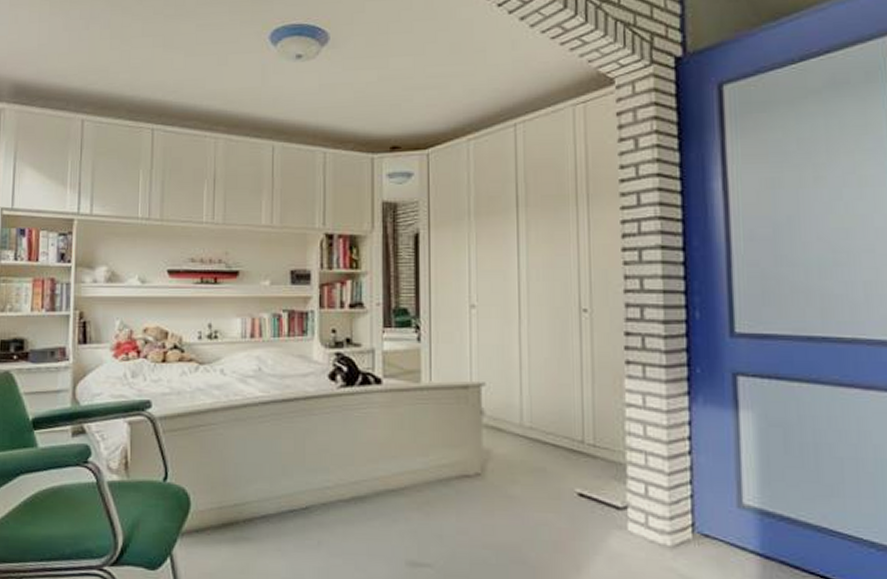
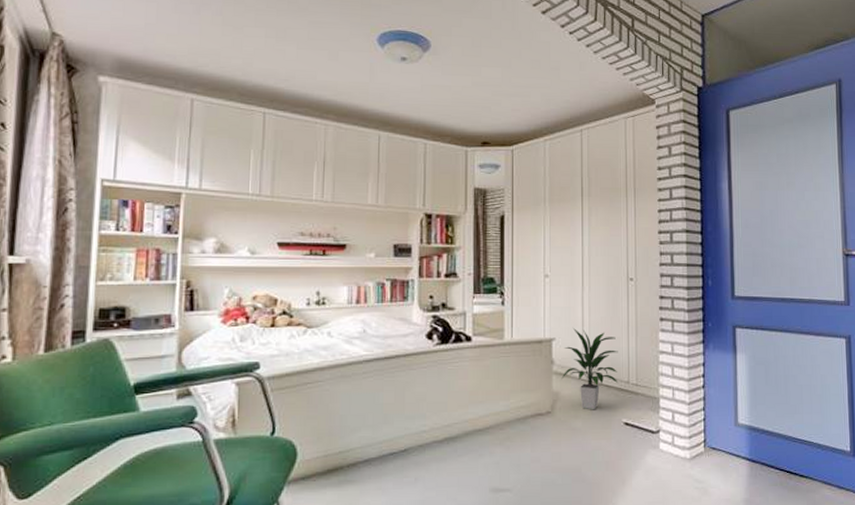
indoor plant: none [493,371,569,475] -> present [561,328,619,410]

